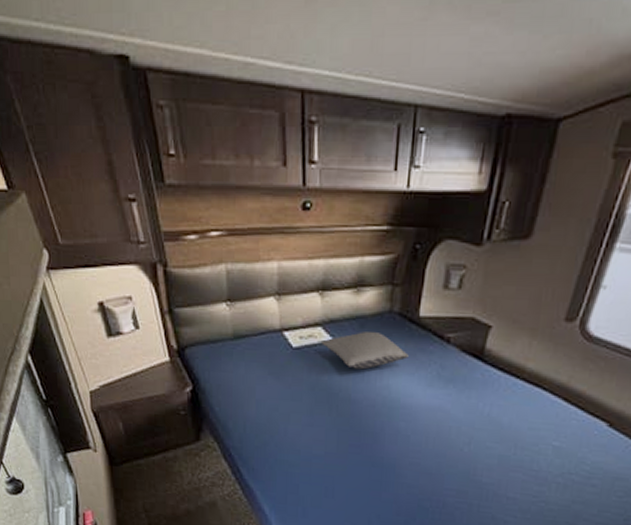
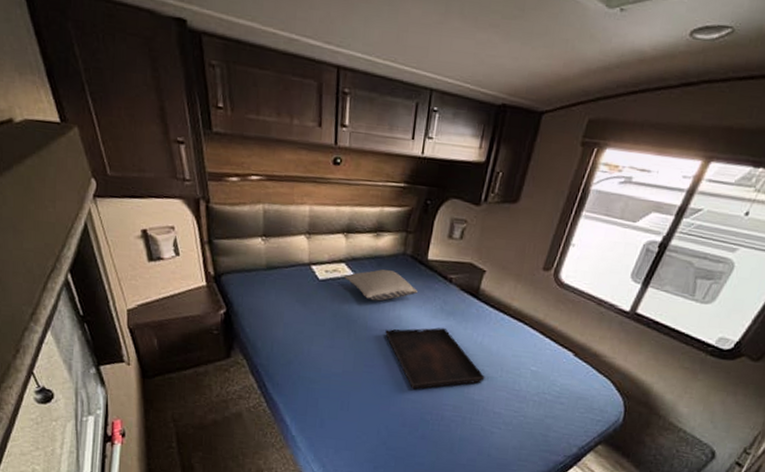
serving tray: none [372,398,495,472] -> present [385,327,485,390]

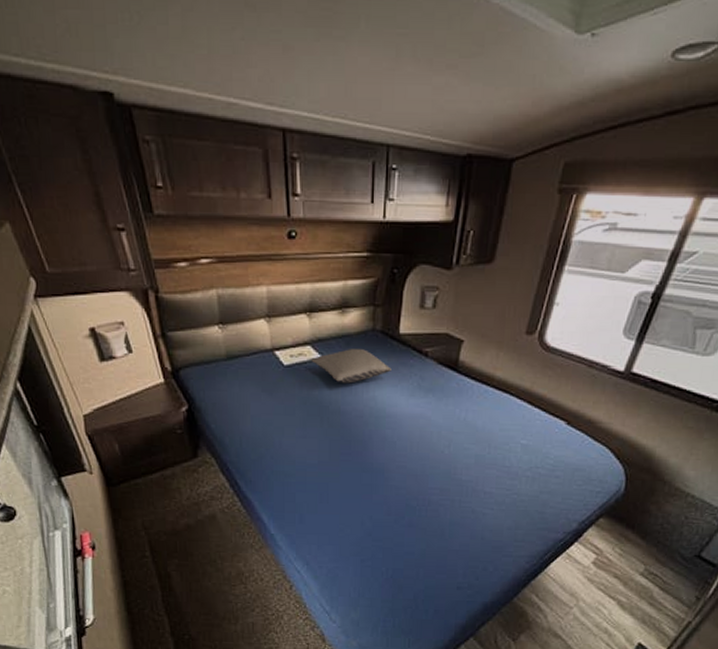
serving tray: present [385,327,485,390] -> none [360,407,472,475]

